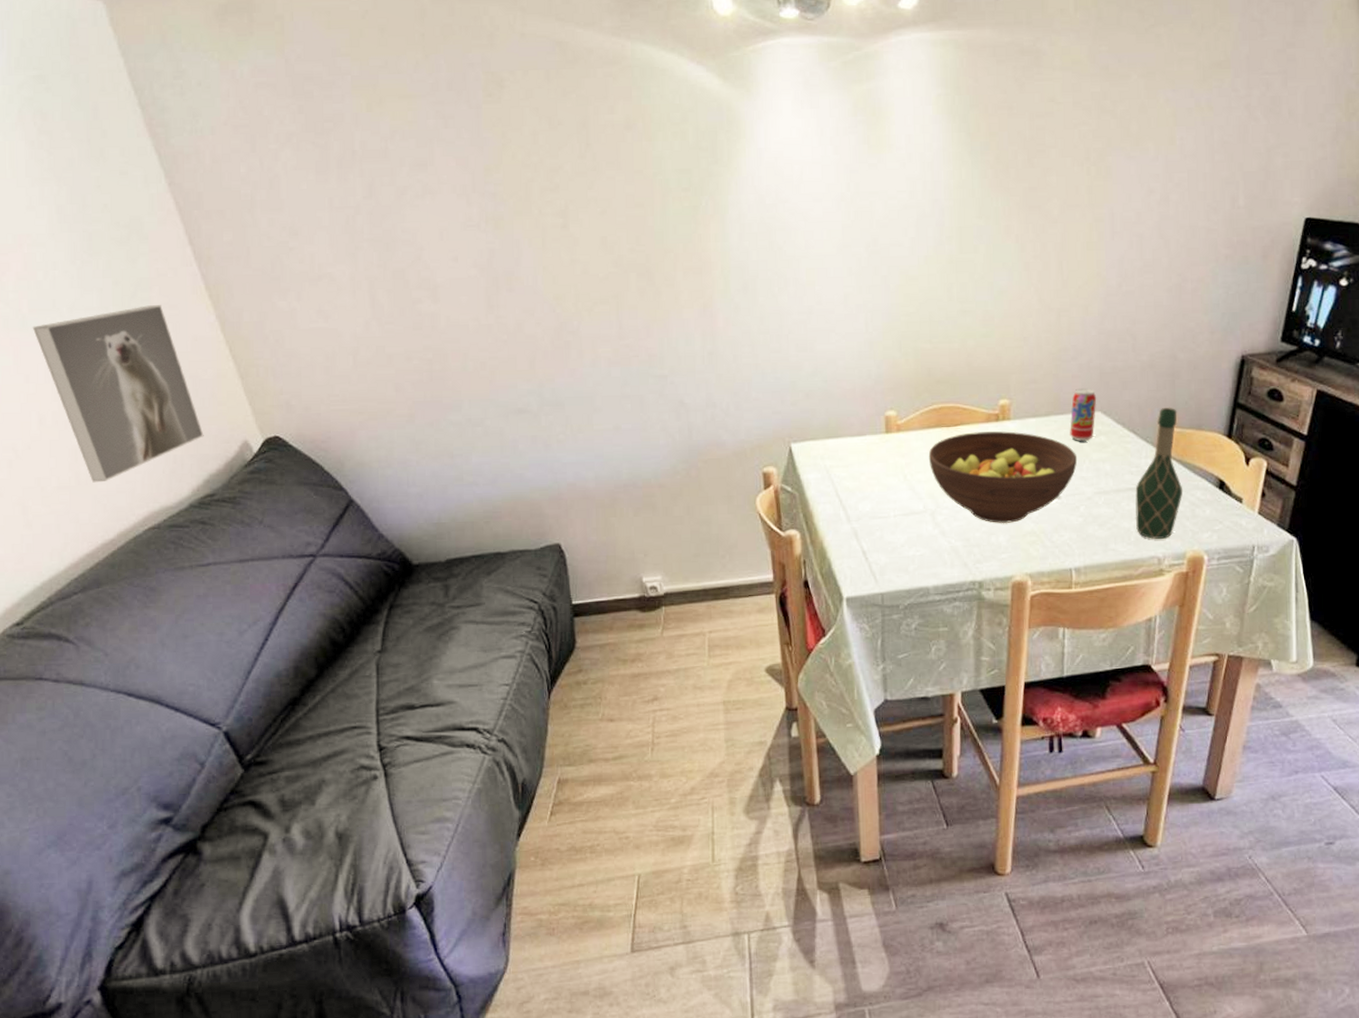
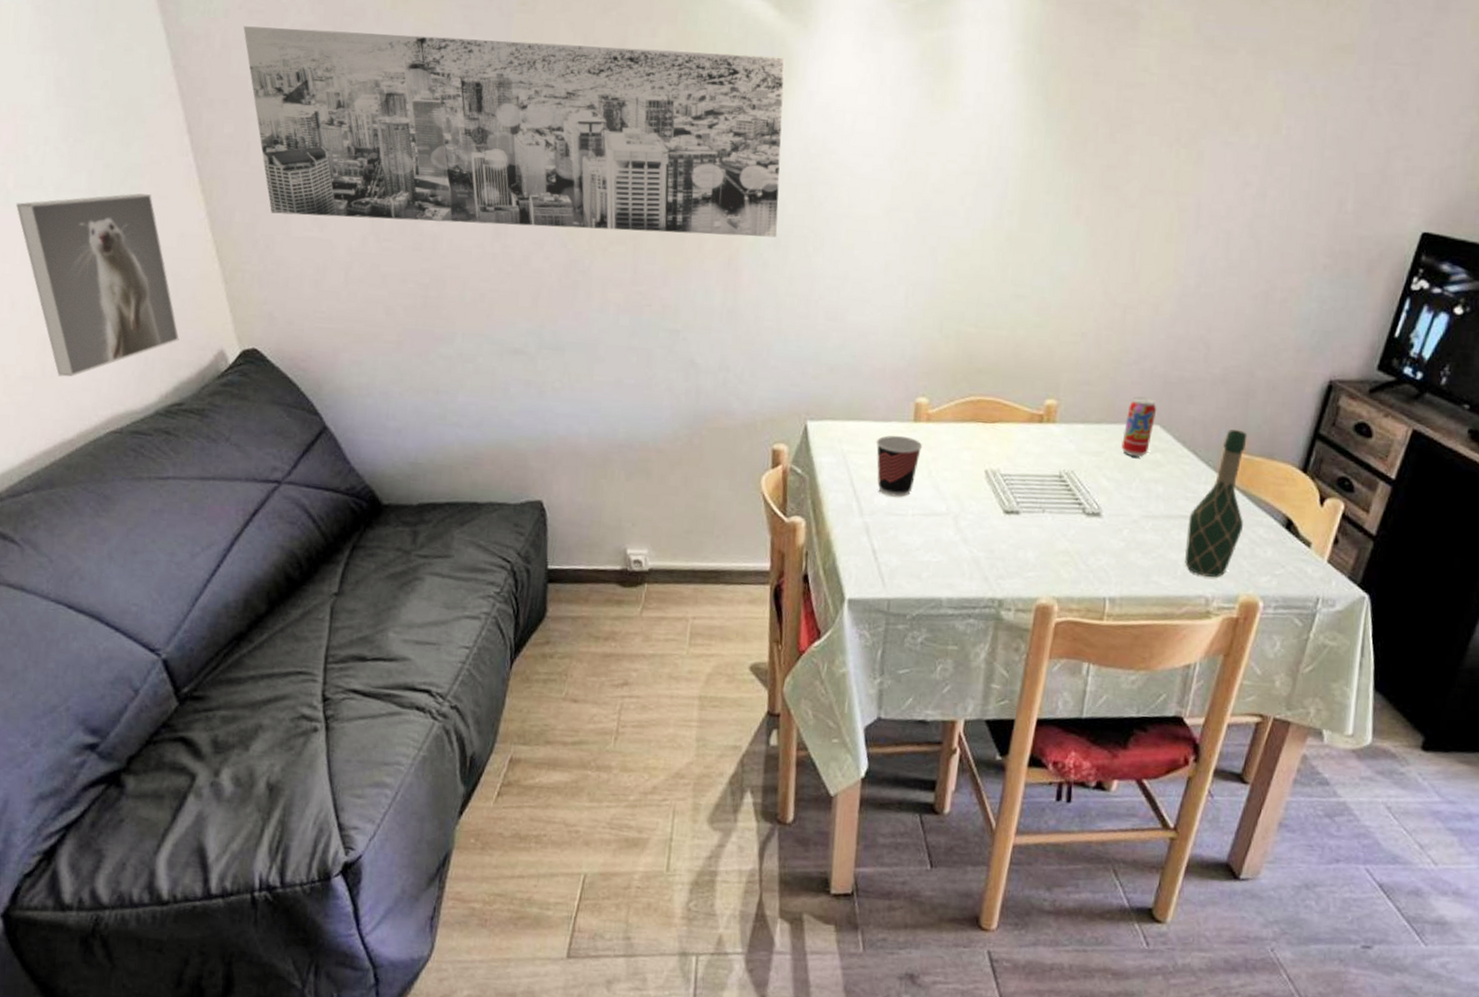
wall art: none [231,121,745,310] -> present [243,26,785,238]
cup: none [854,447,896,502] -> present [876,435,923,497]
fruit bowl: present [928,431,1078,523] -> none [958,432,1127,539]

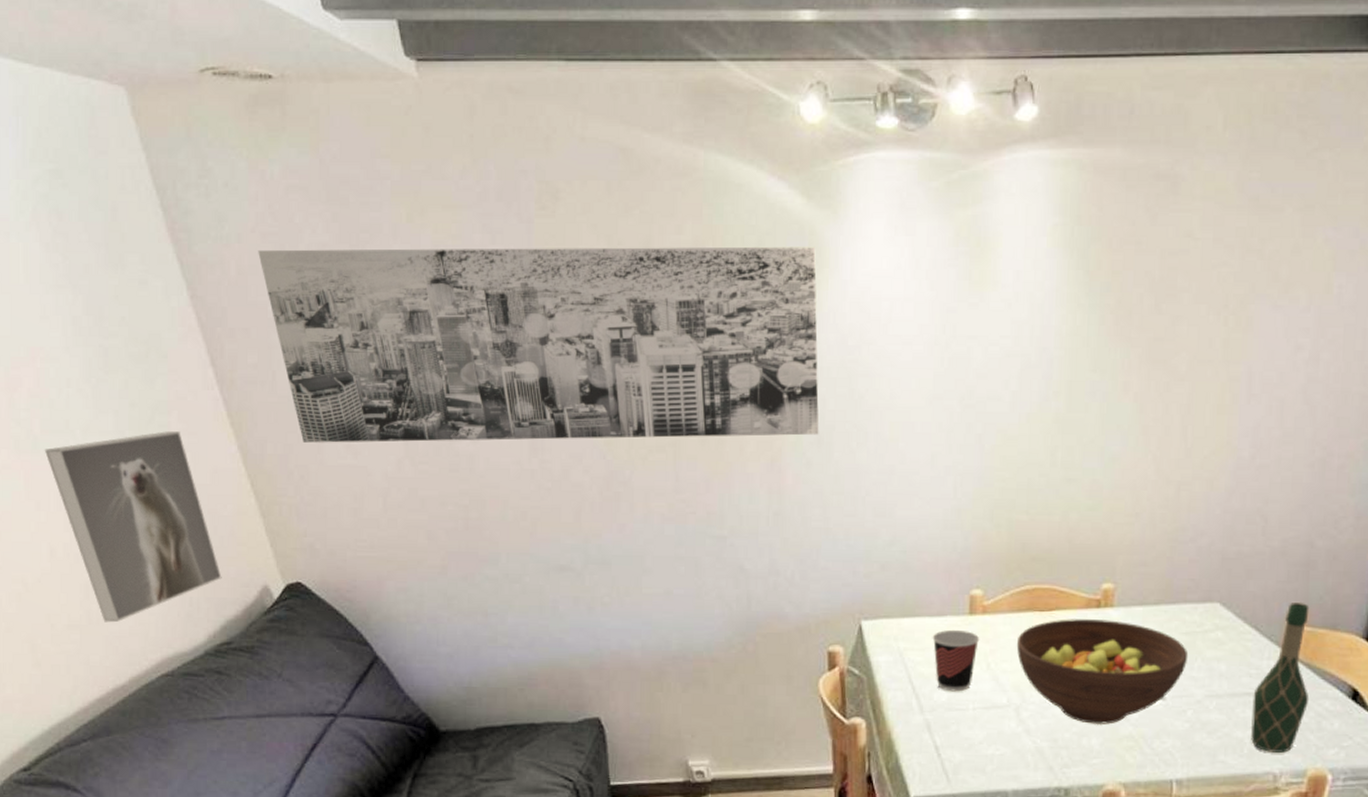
fruit bowl: none [958,432,1127,539] -> present [1016,619,1189,724]
beverage can: present [1121,396,1157,457] -> none [1181,575,1216,636]

